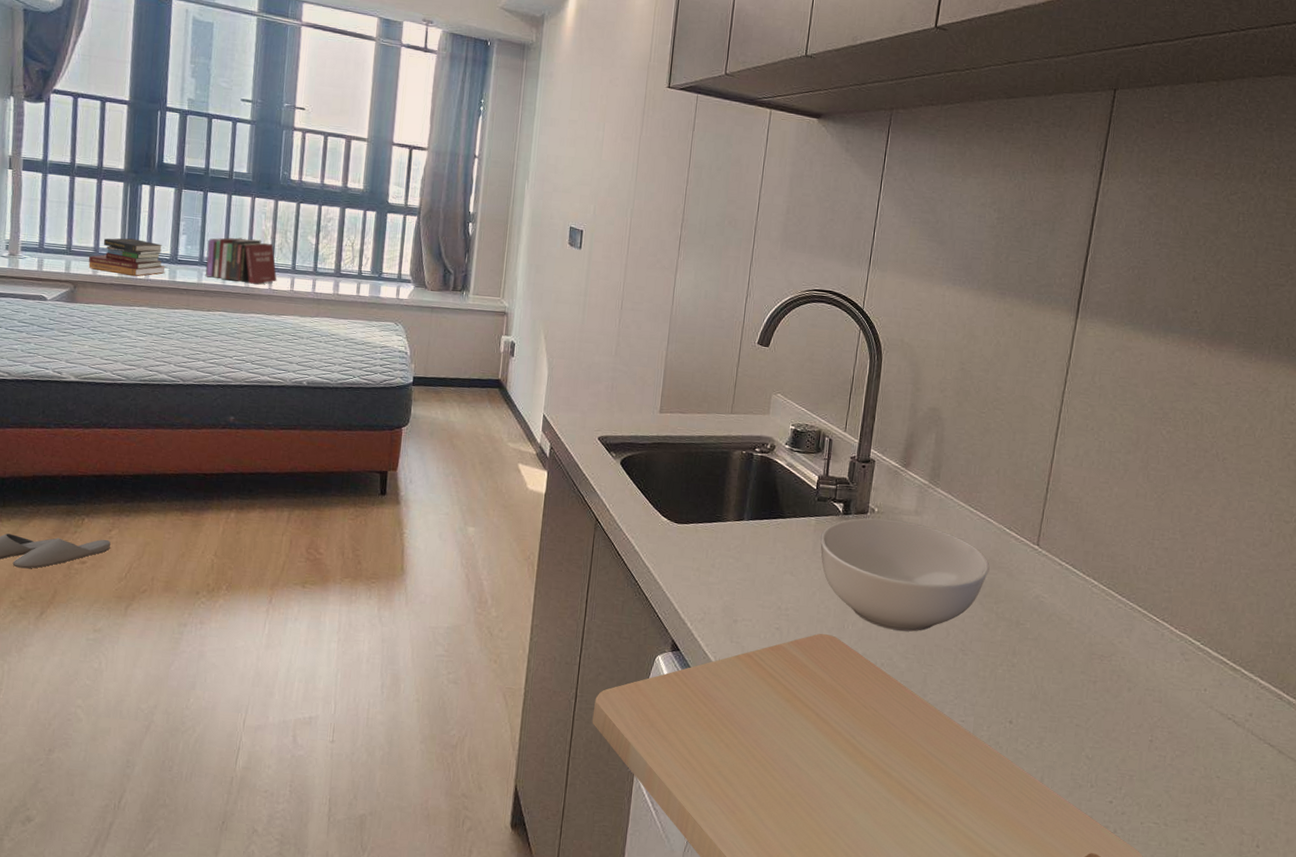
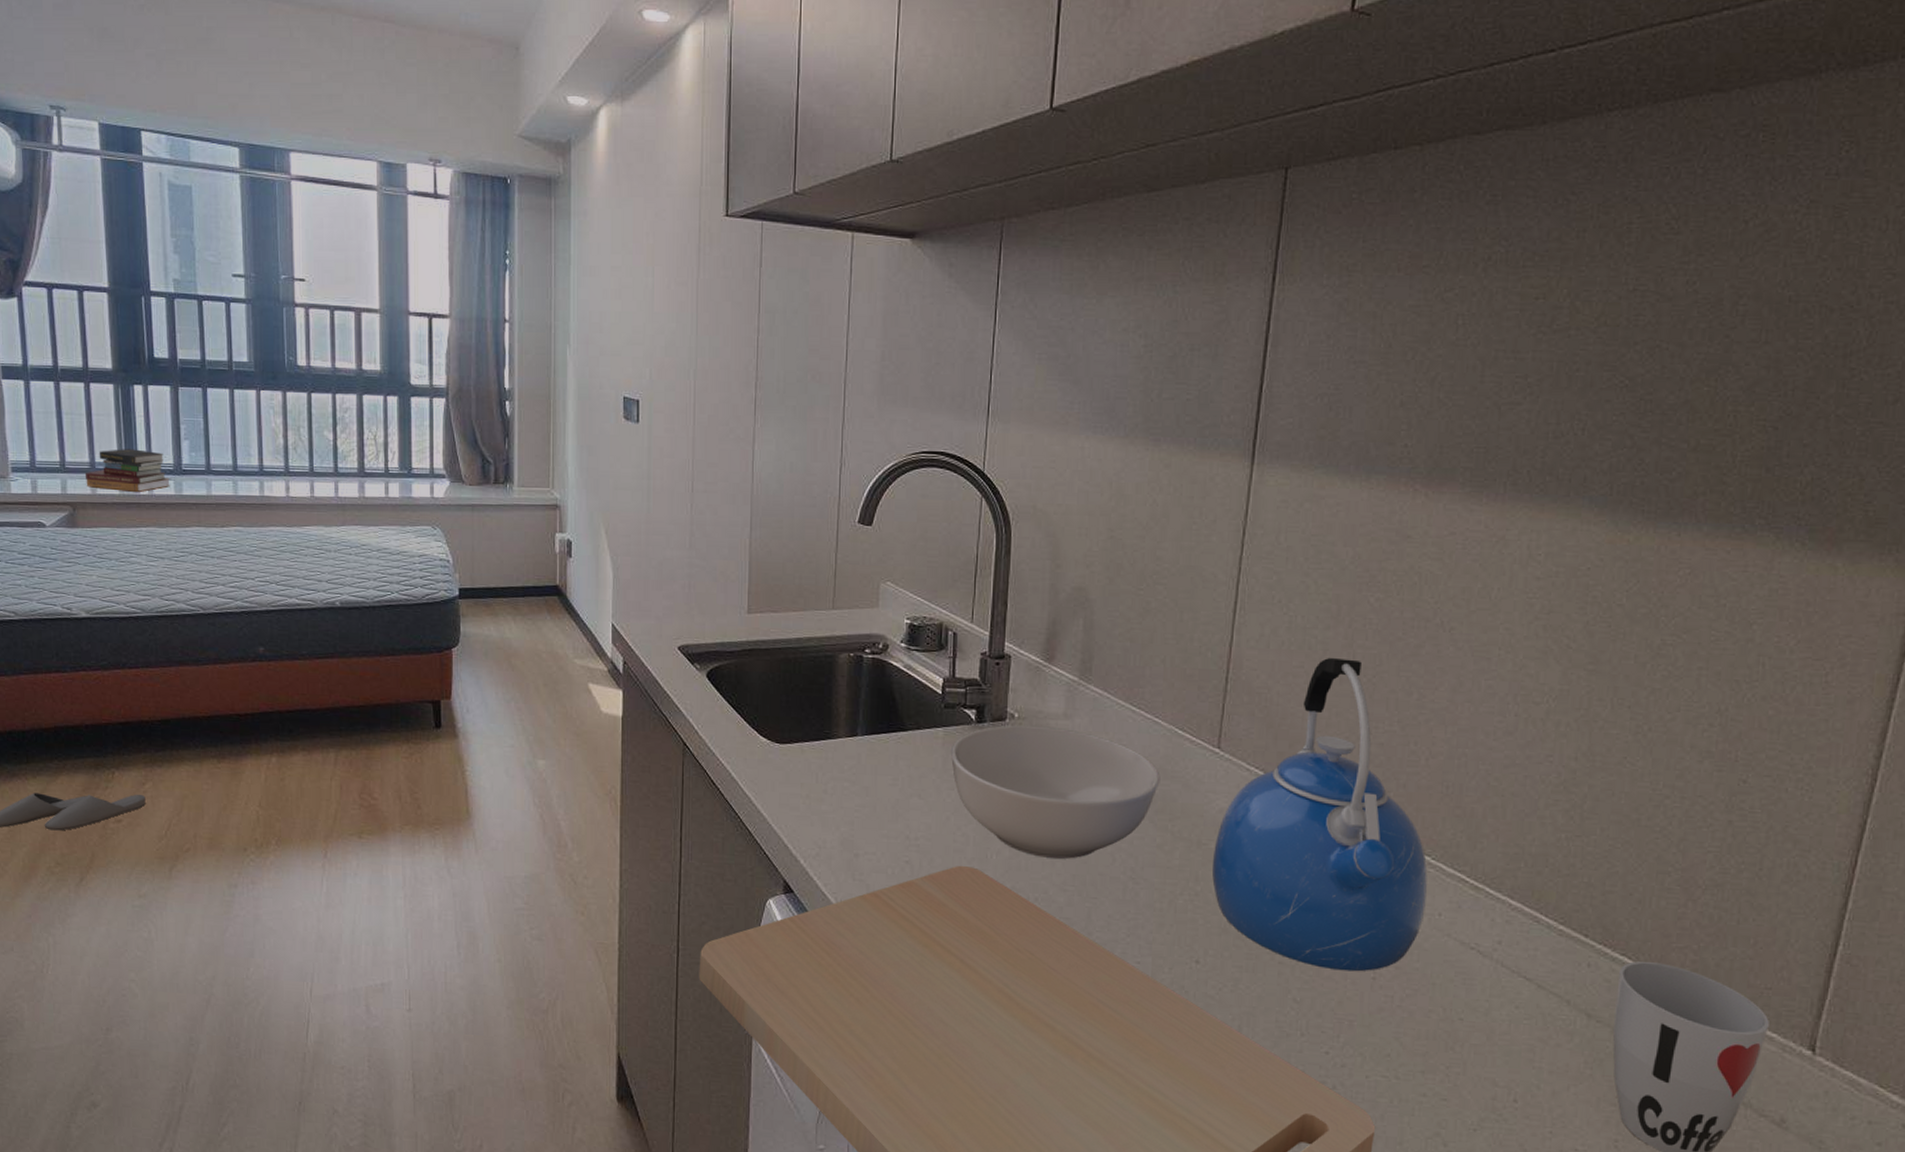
books: present [205,237,277,284] -> none [212,439,295,492]
kettle: none [1026,477,1197,735] -> present [1212,658,1428,972]

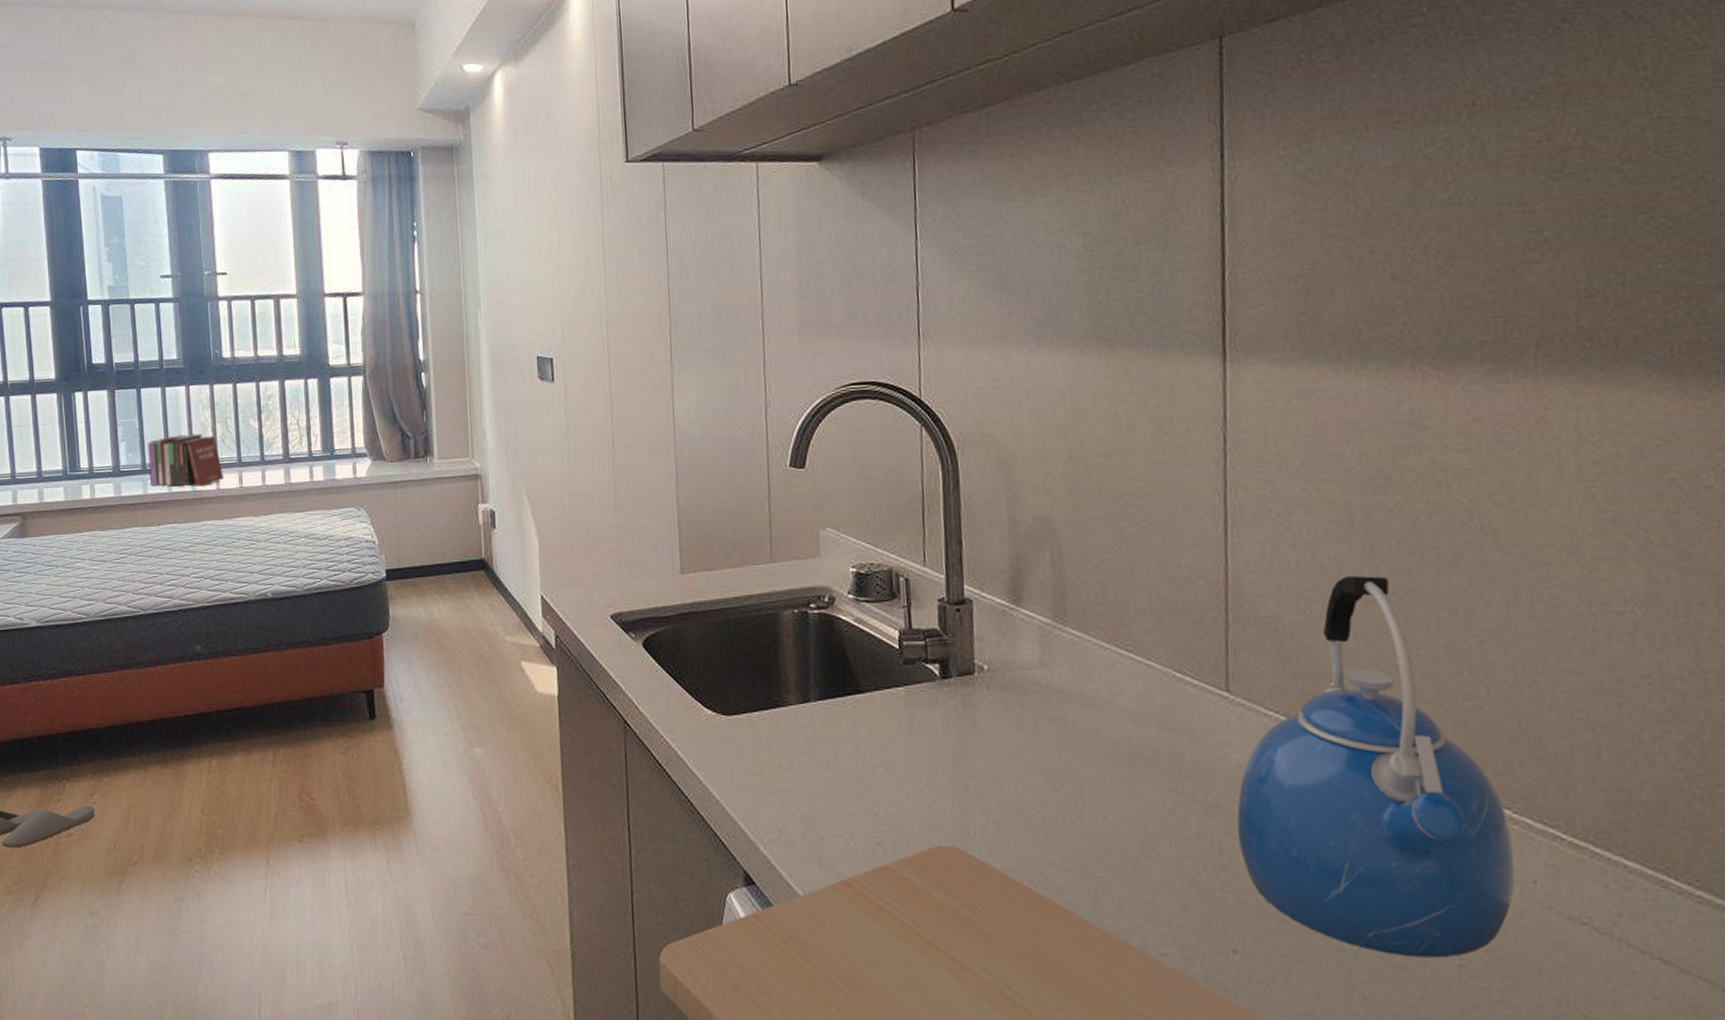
books: present [86,449,170,492] -> none [34,455,110,498]
books: none [212,439,295,492] -> present [147,433,224,487]
bowl: present [950,725,1161,859] -> none [915,678,1163,832]

